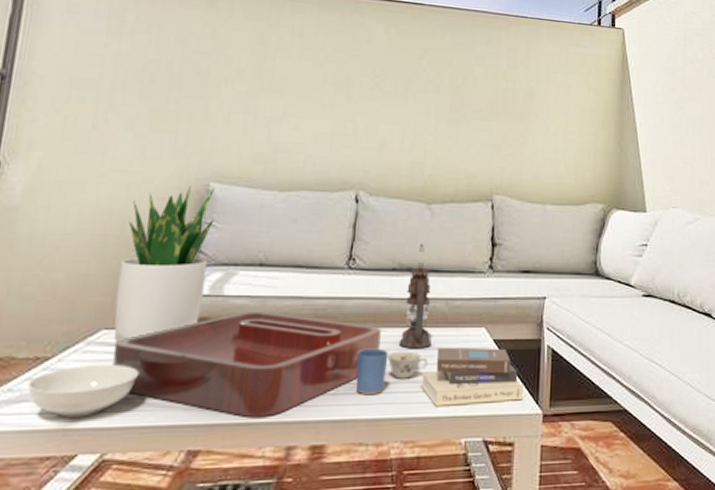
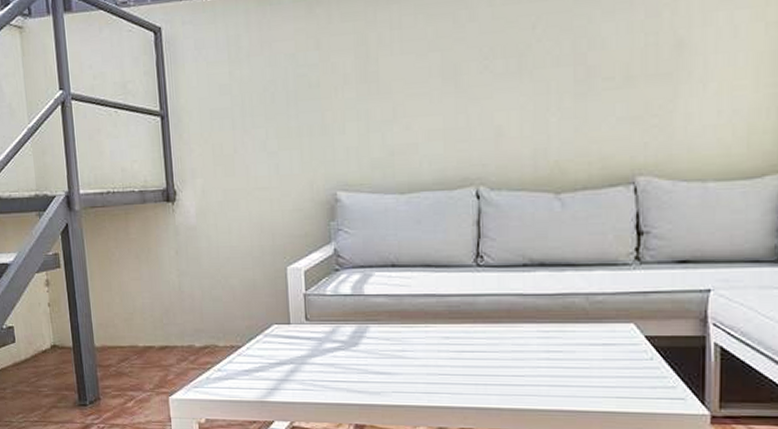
bowl: present [27,364,140,417] -> none [230,352,308,393]
decorative tray: present [111,311,381,418] -> none [284,309,518,402]
planter: present [113,185,216,342] -> none [277,196,348,334]
mug: present [355,348,389,395] -> none [494,343,527,387]
teacup: present [387,351,429,379] -> none [526,346,571,373]
lantern: present [398,243,431,349] -> none [537,236,572,344]
books: present [421,347,523,406] -> none [564,343,684,401]

